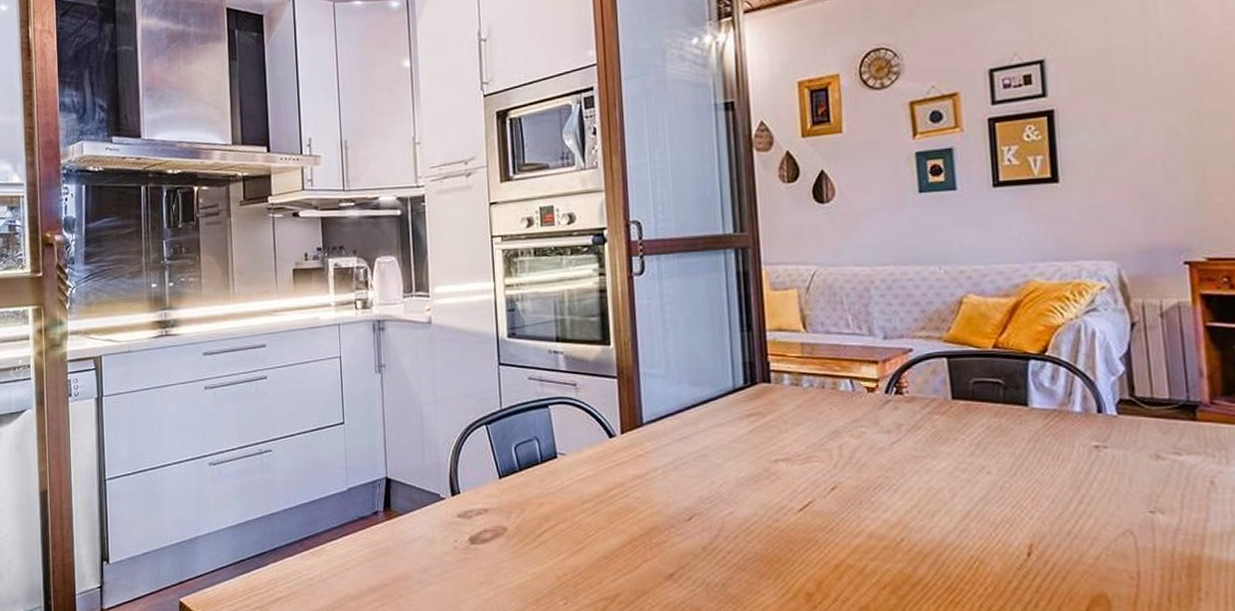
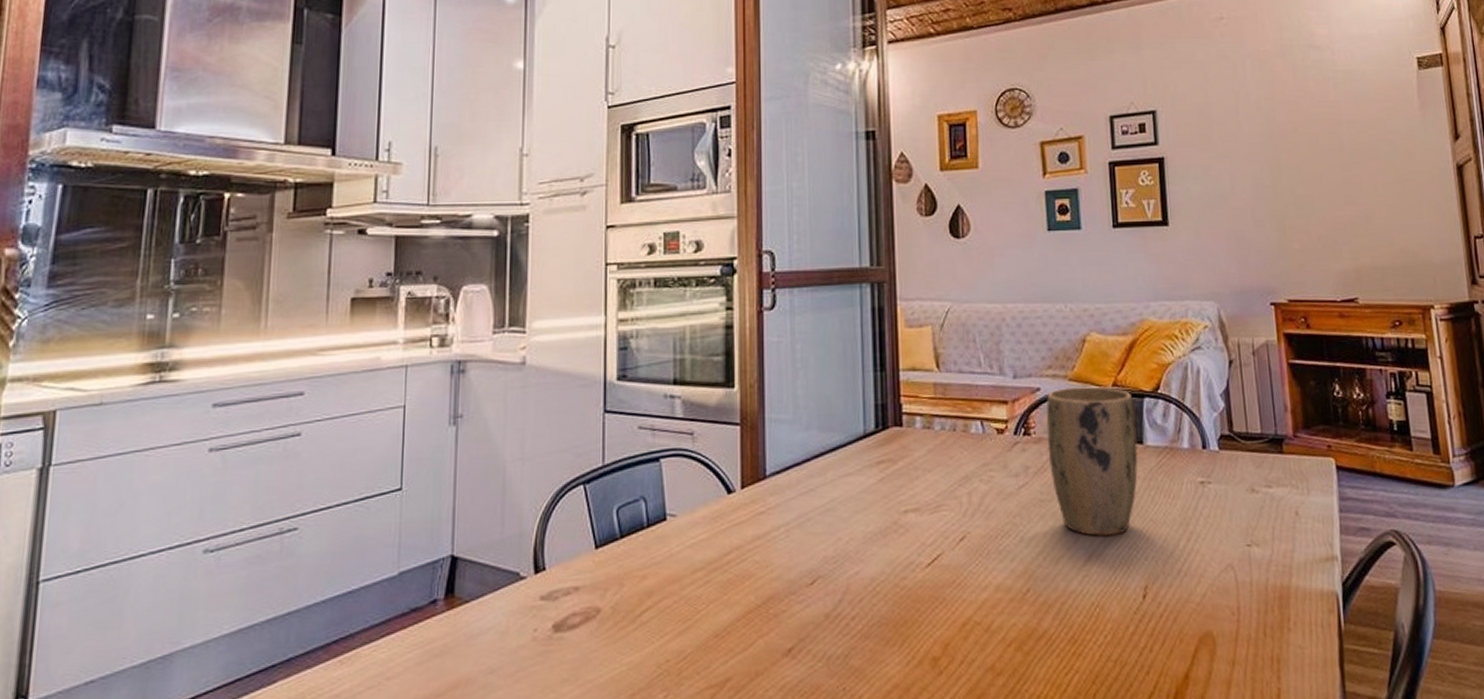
plant pot: none [919,348,1022,493] -> present [1046,386,1138,536]

